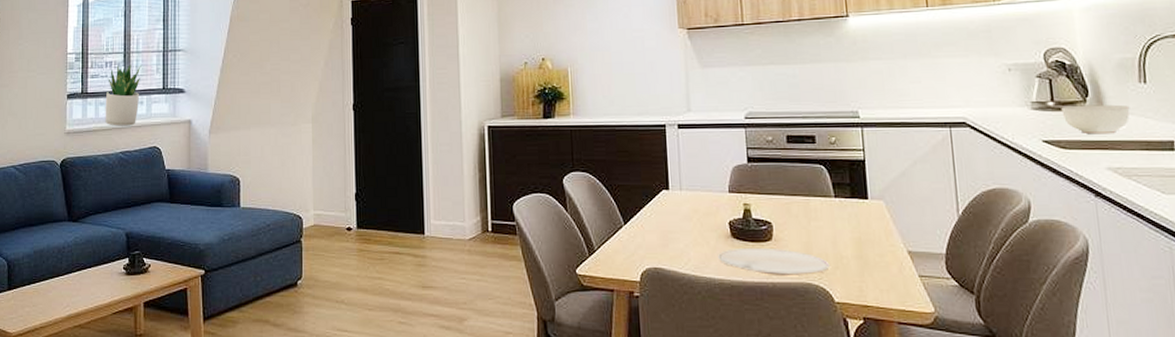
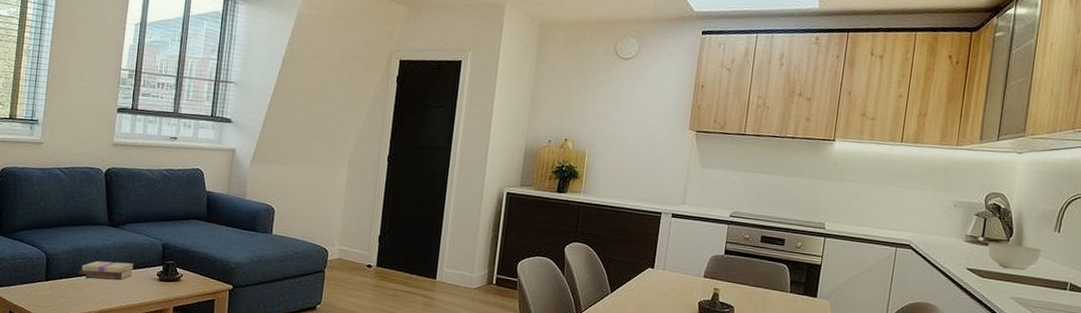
books: none [41,259,99,282] -> present [78,260,134,281]
planter: present [105,63,141,126] -> none [152,87,193,147]

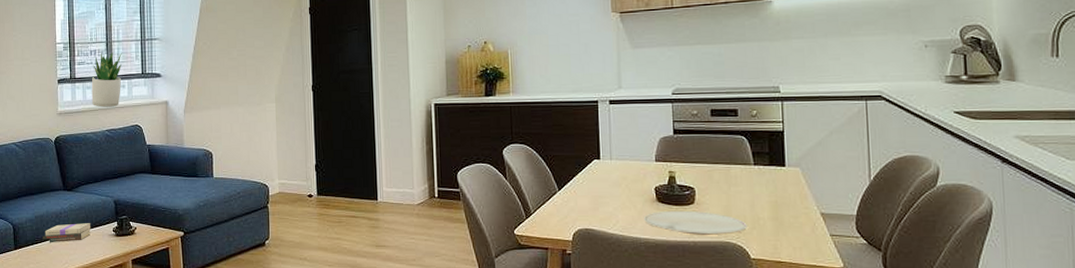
planter: none [152,87,193,147] -> present [91,51,122,107]
bowl: present [988,242,1042,271] -> none [974,77,1041,106]

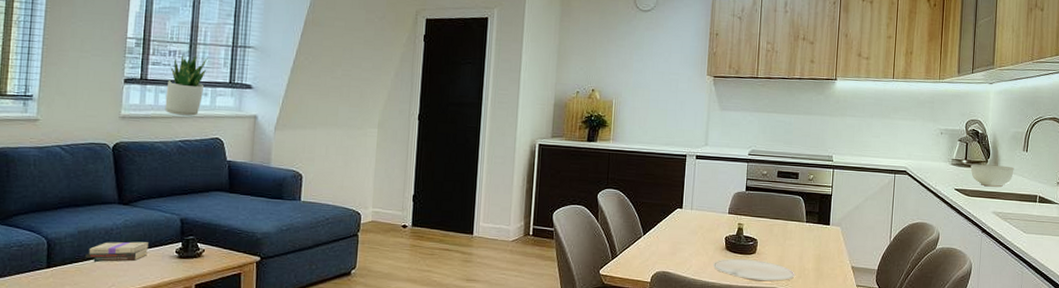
bowl: none [974,77,1041,106] -> present [970,164,1014,188]

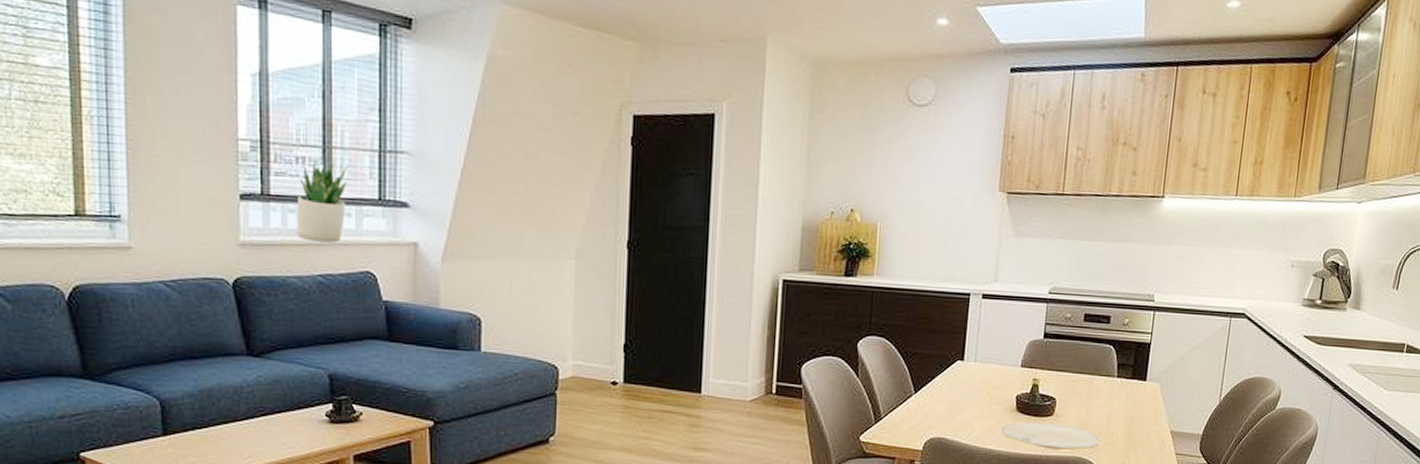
books: present [85,241,150,262] -> none [211,402,291,428]
bowl: present [970,164,1014,188] -> none [1325,304,1380,334]

